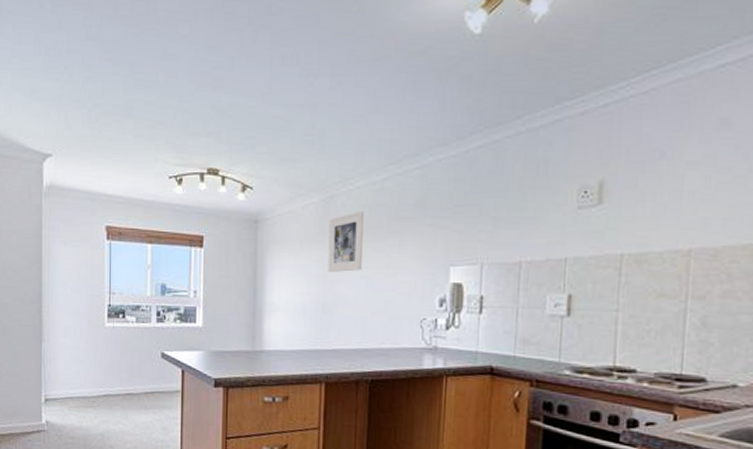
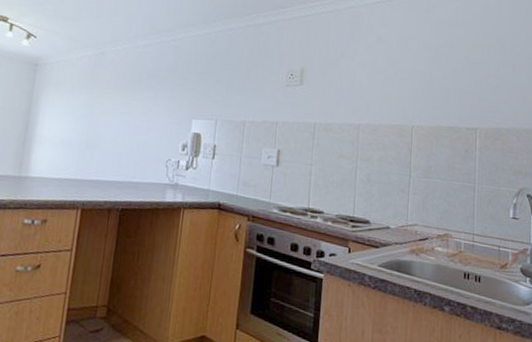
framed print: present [327,211,364,272] -> none [93,67,128,116]

